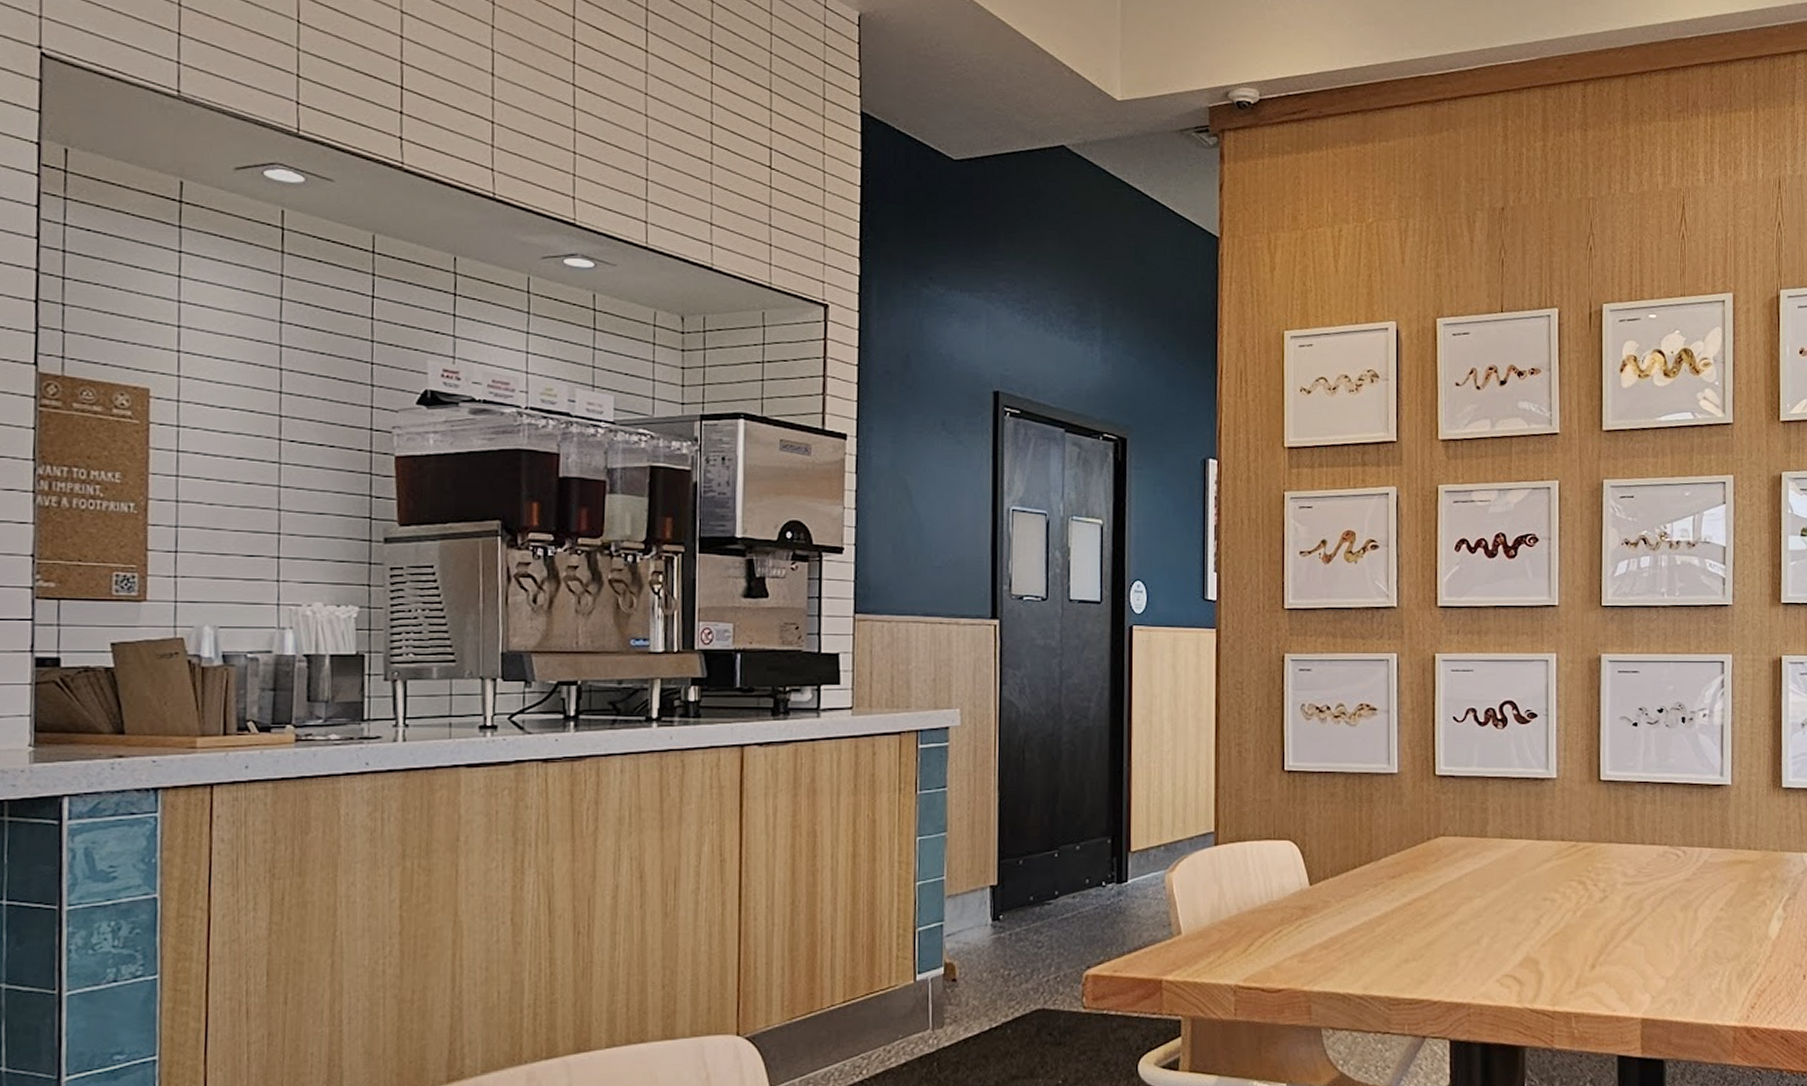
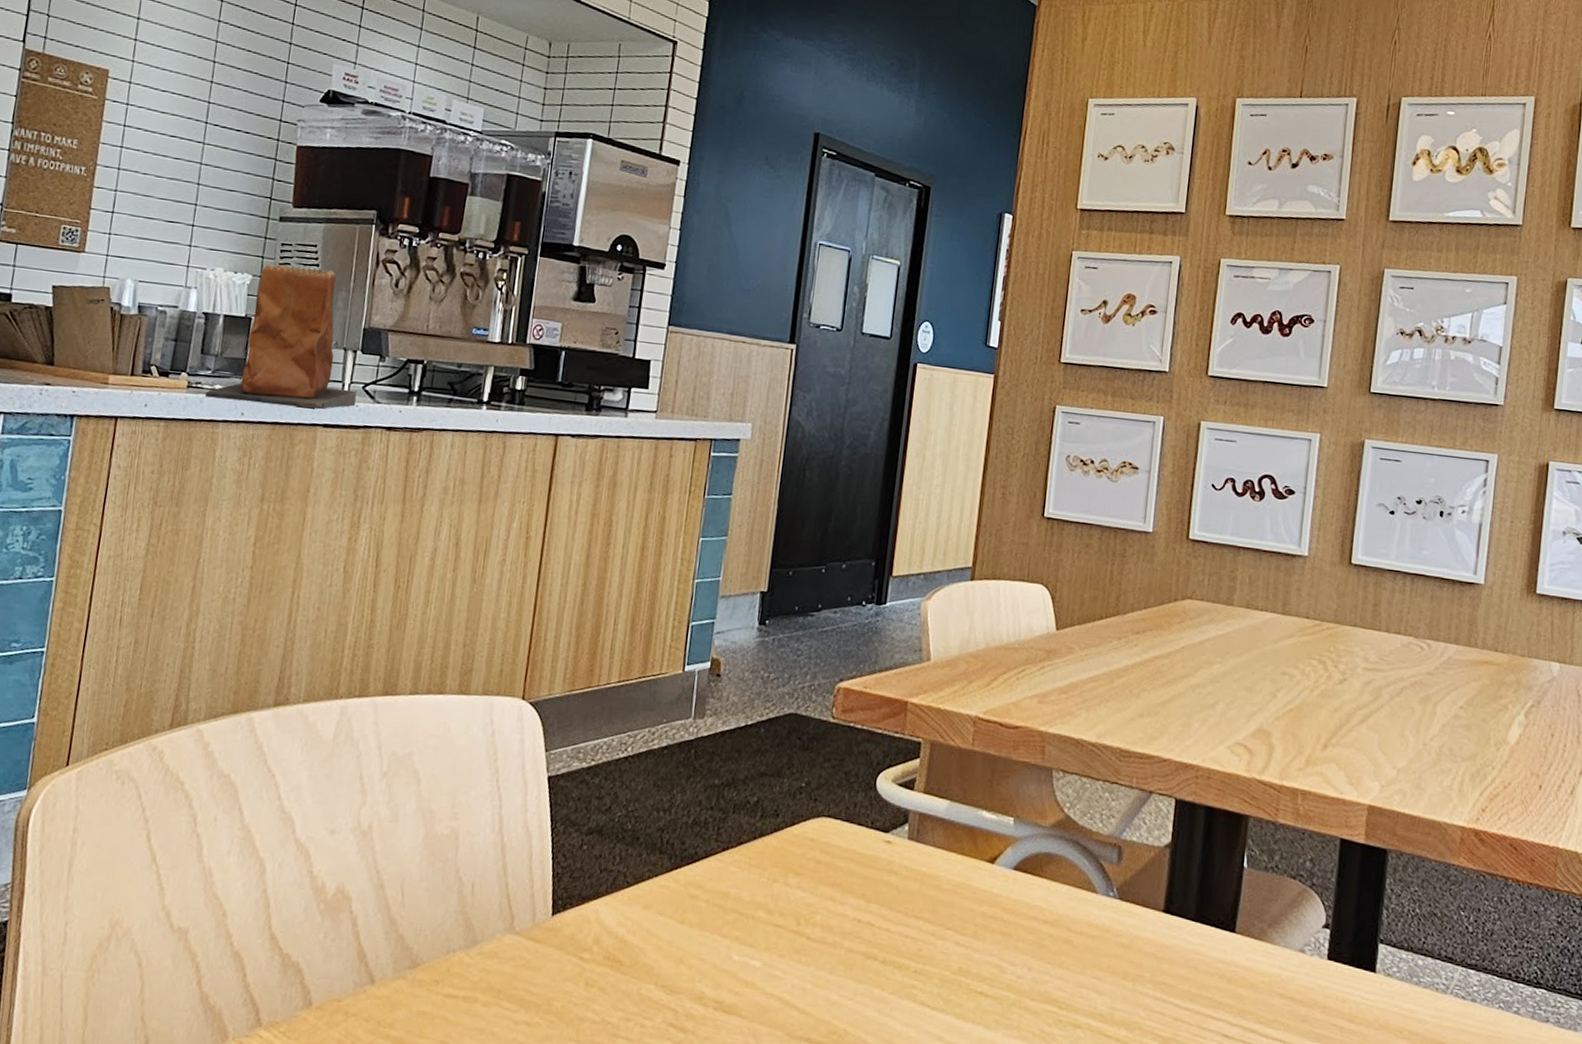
paper bag: none [319,591,503,750] -> present [205,264,357,410]

